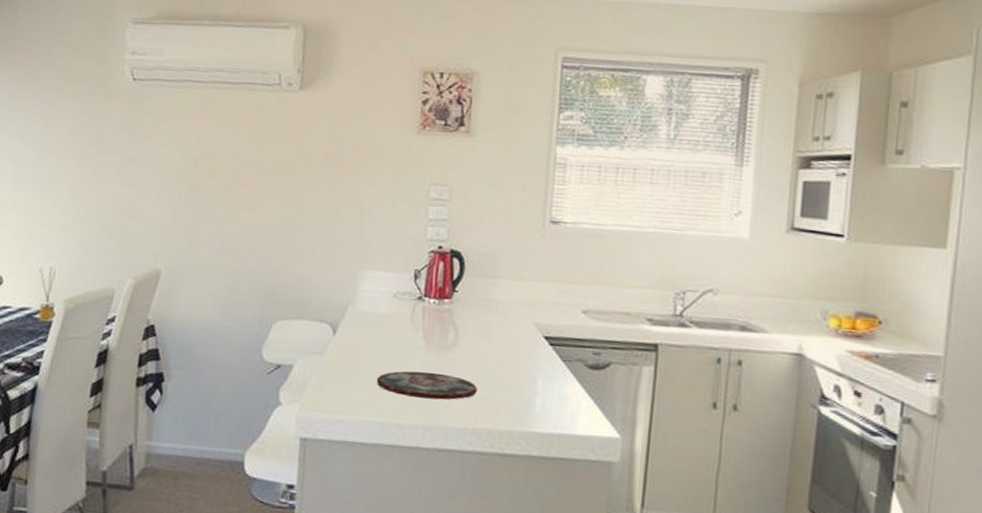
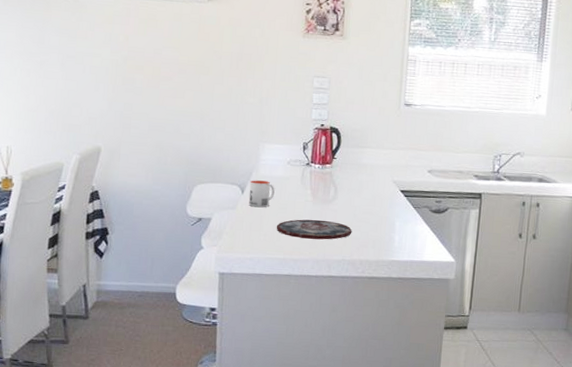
mug: none [341,317,376,354] -> present [248,180,275,208]

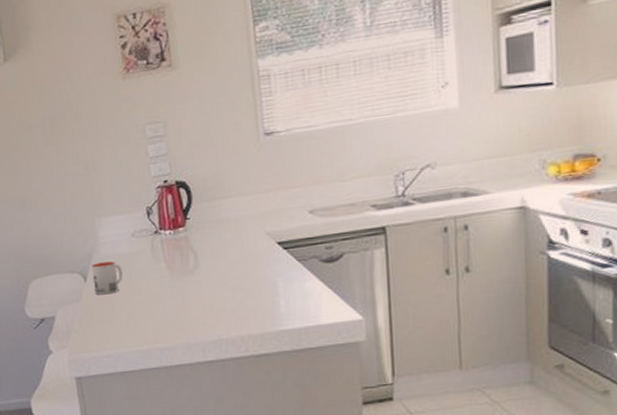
plate: present [276,219,352,240] -> none [131,295,225,323]

